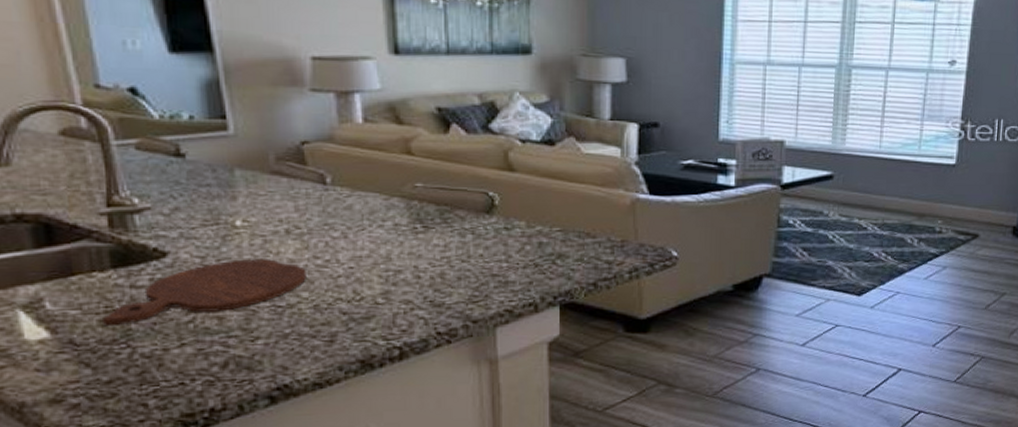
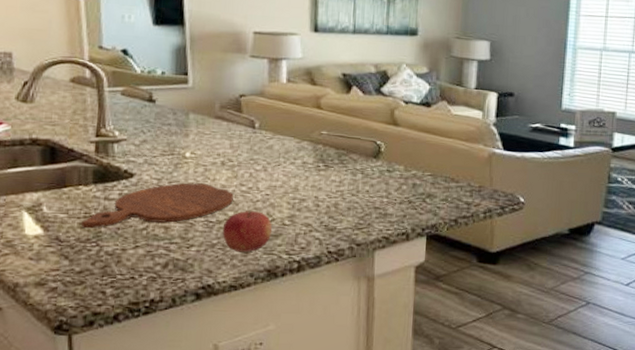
fruit: none [296,288,362,342] -> present [222,210,273,253]

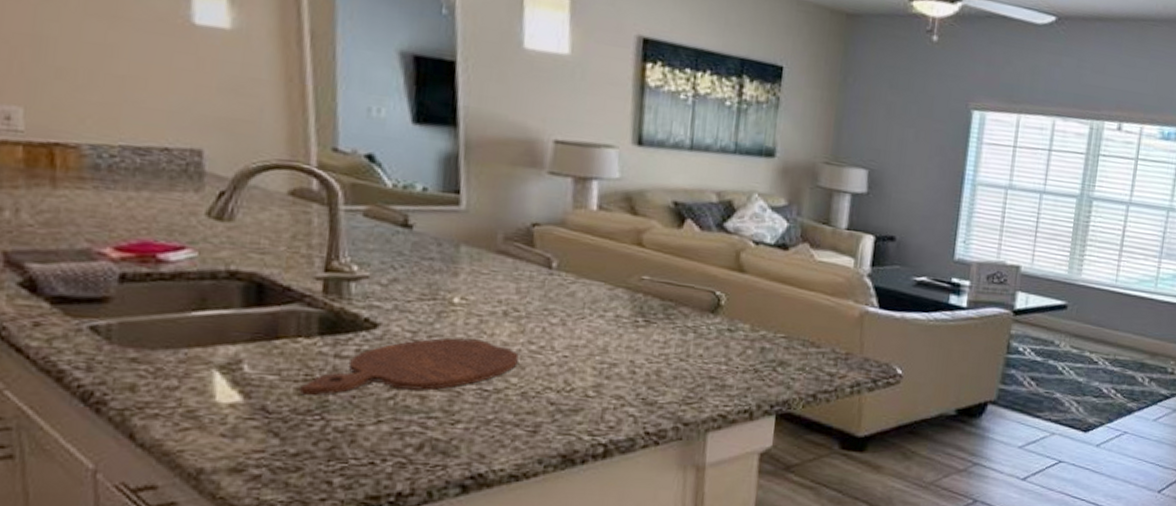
fruit: present [222,210,273,253] -> none [501,376,571,432]

